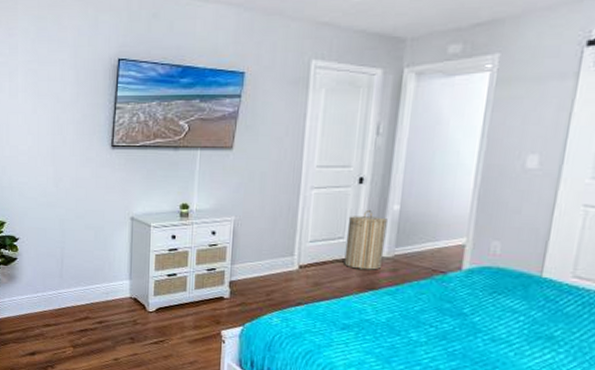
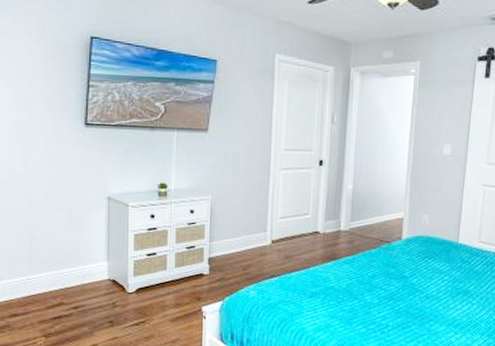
laundry hamper: present [344,209,387,270] -> none [310,188,343,242]

